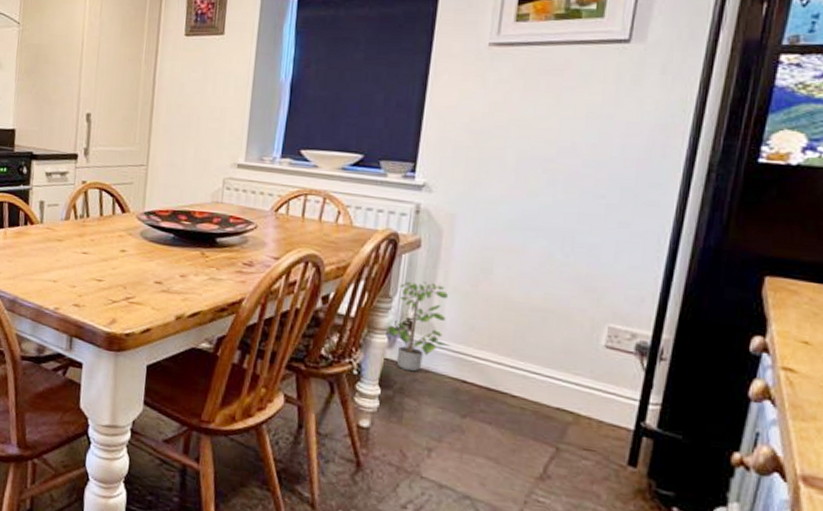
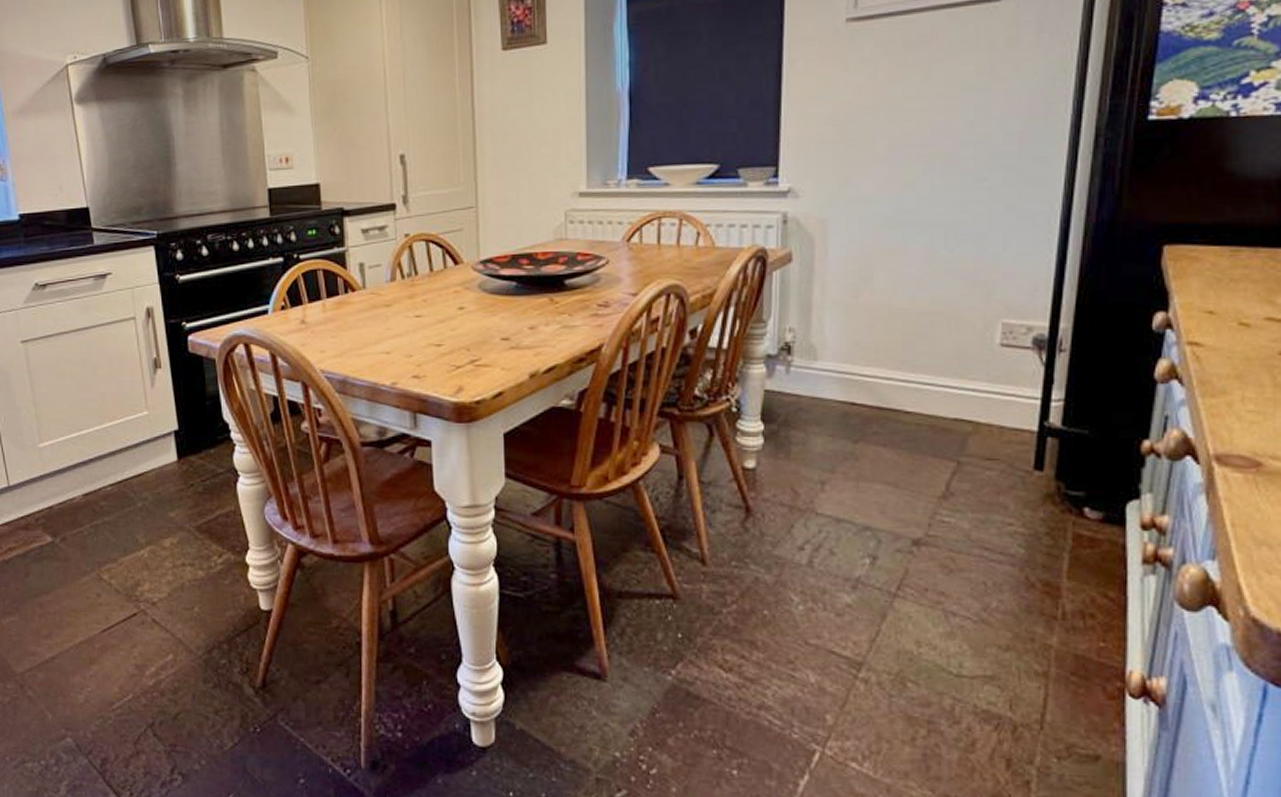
potted plant: present [388,280,451,372] -> none [765,298,835,401]

